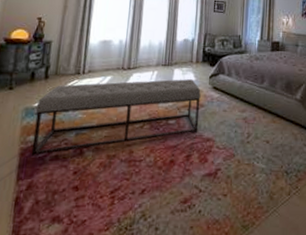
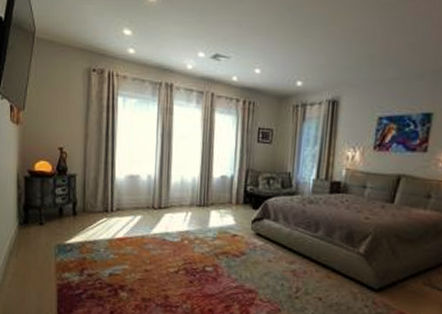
bench: present [31,79,201,156] -> none [67,222,242,293]

